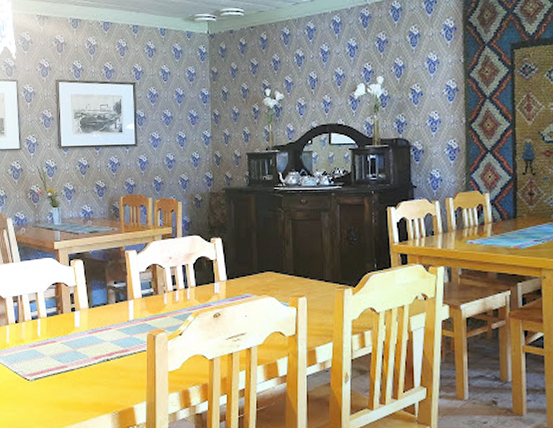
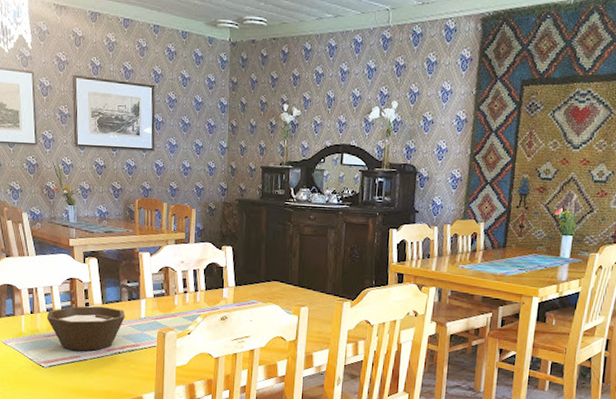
bowl: none [31,310,113,360] -> present [46,306,125,351]

